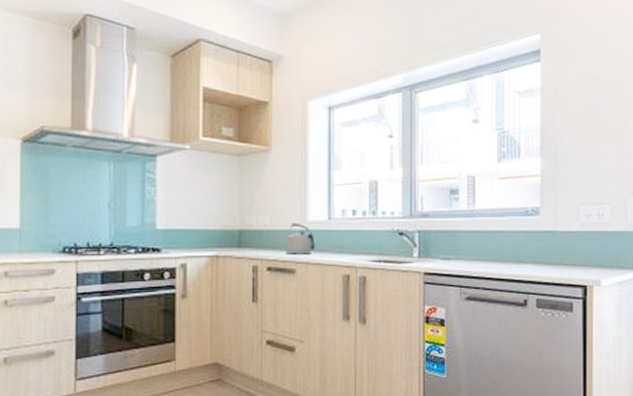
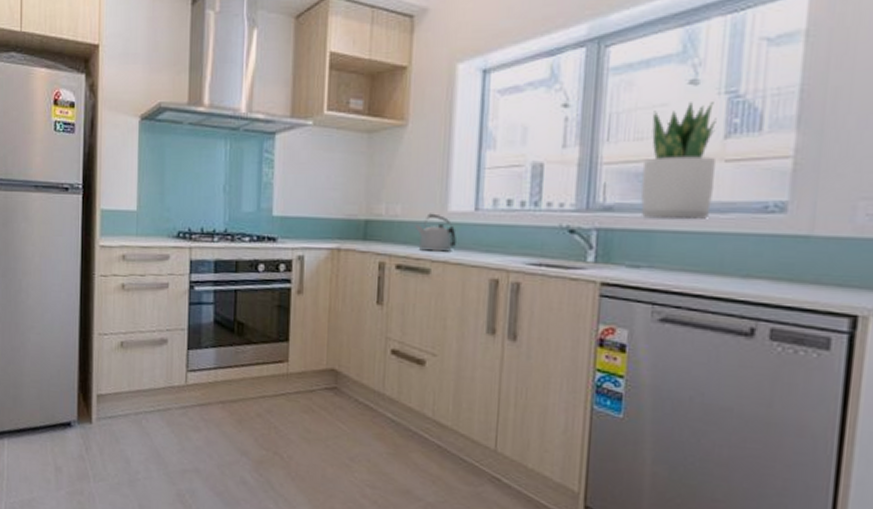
planter: none [446,136,494,222] -> present [640,102,717,220]

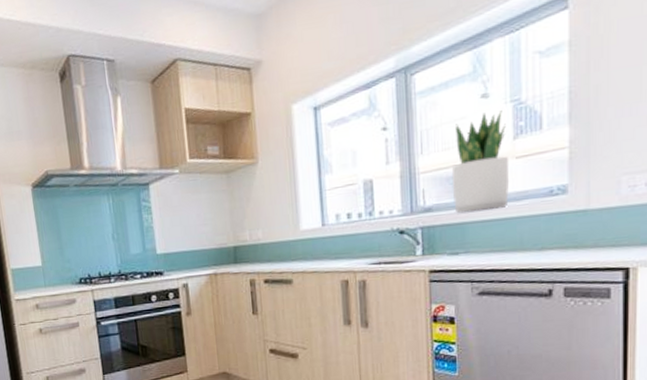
kettle: present [414,213,456,252] -> none [274,233,310,265]

